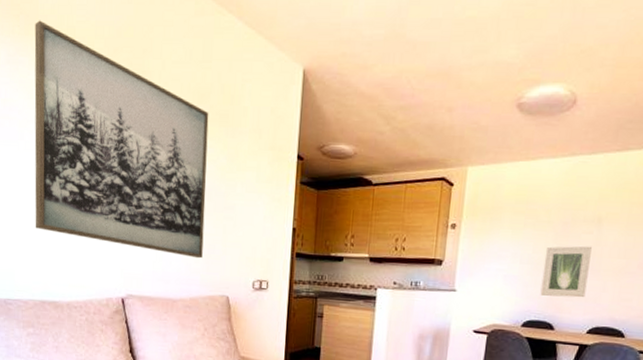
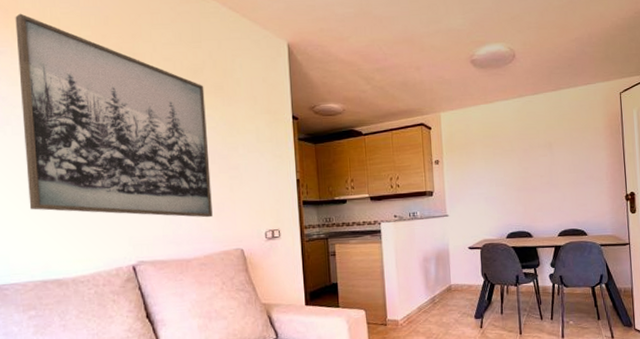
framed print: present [540,246,592,298] -> none [514,166,551,210]

